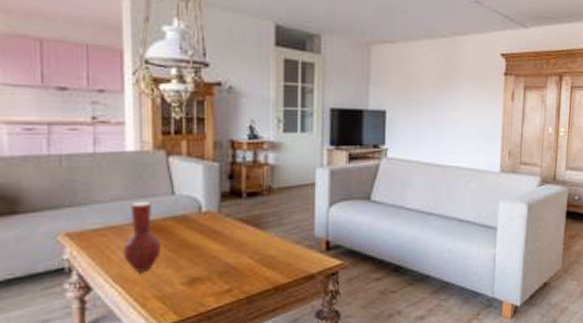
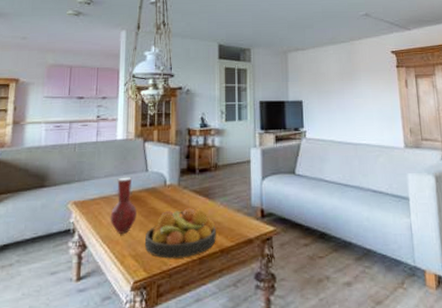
fruit bowl: none [173,240,269,299] -> present [144,208,216,259]

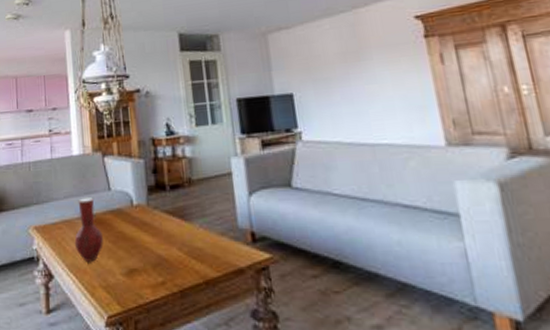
fruit bowl: present [144,208,216,259] -> none [115,232,199,291]

